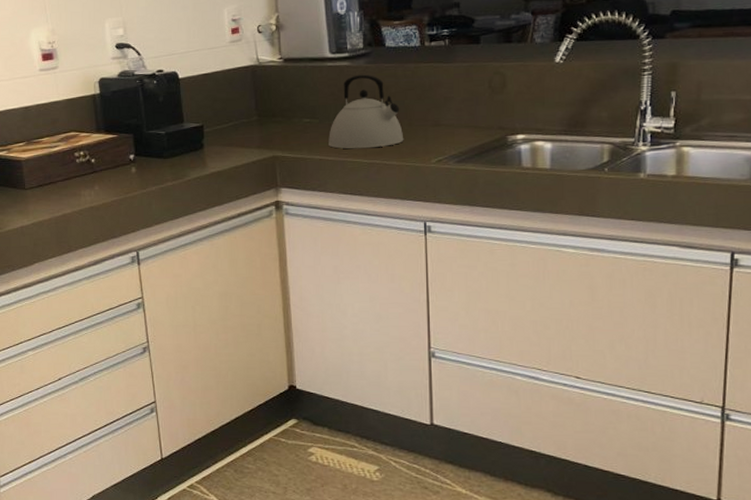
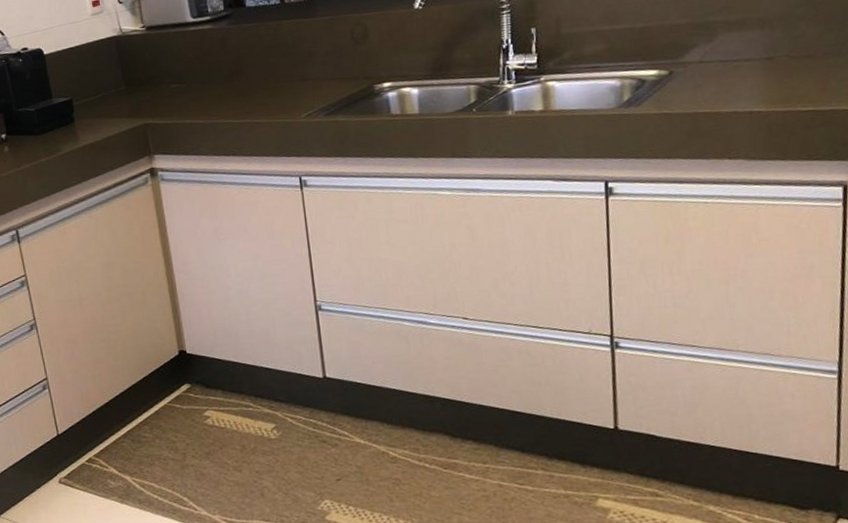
kettle: present [328,74,404,149] -> none [197,35,273,111]

